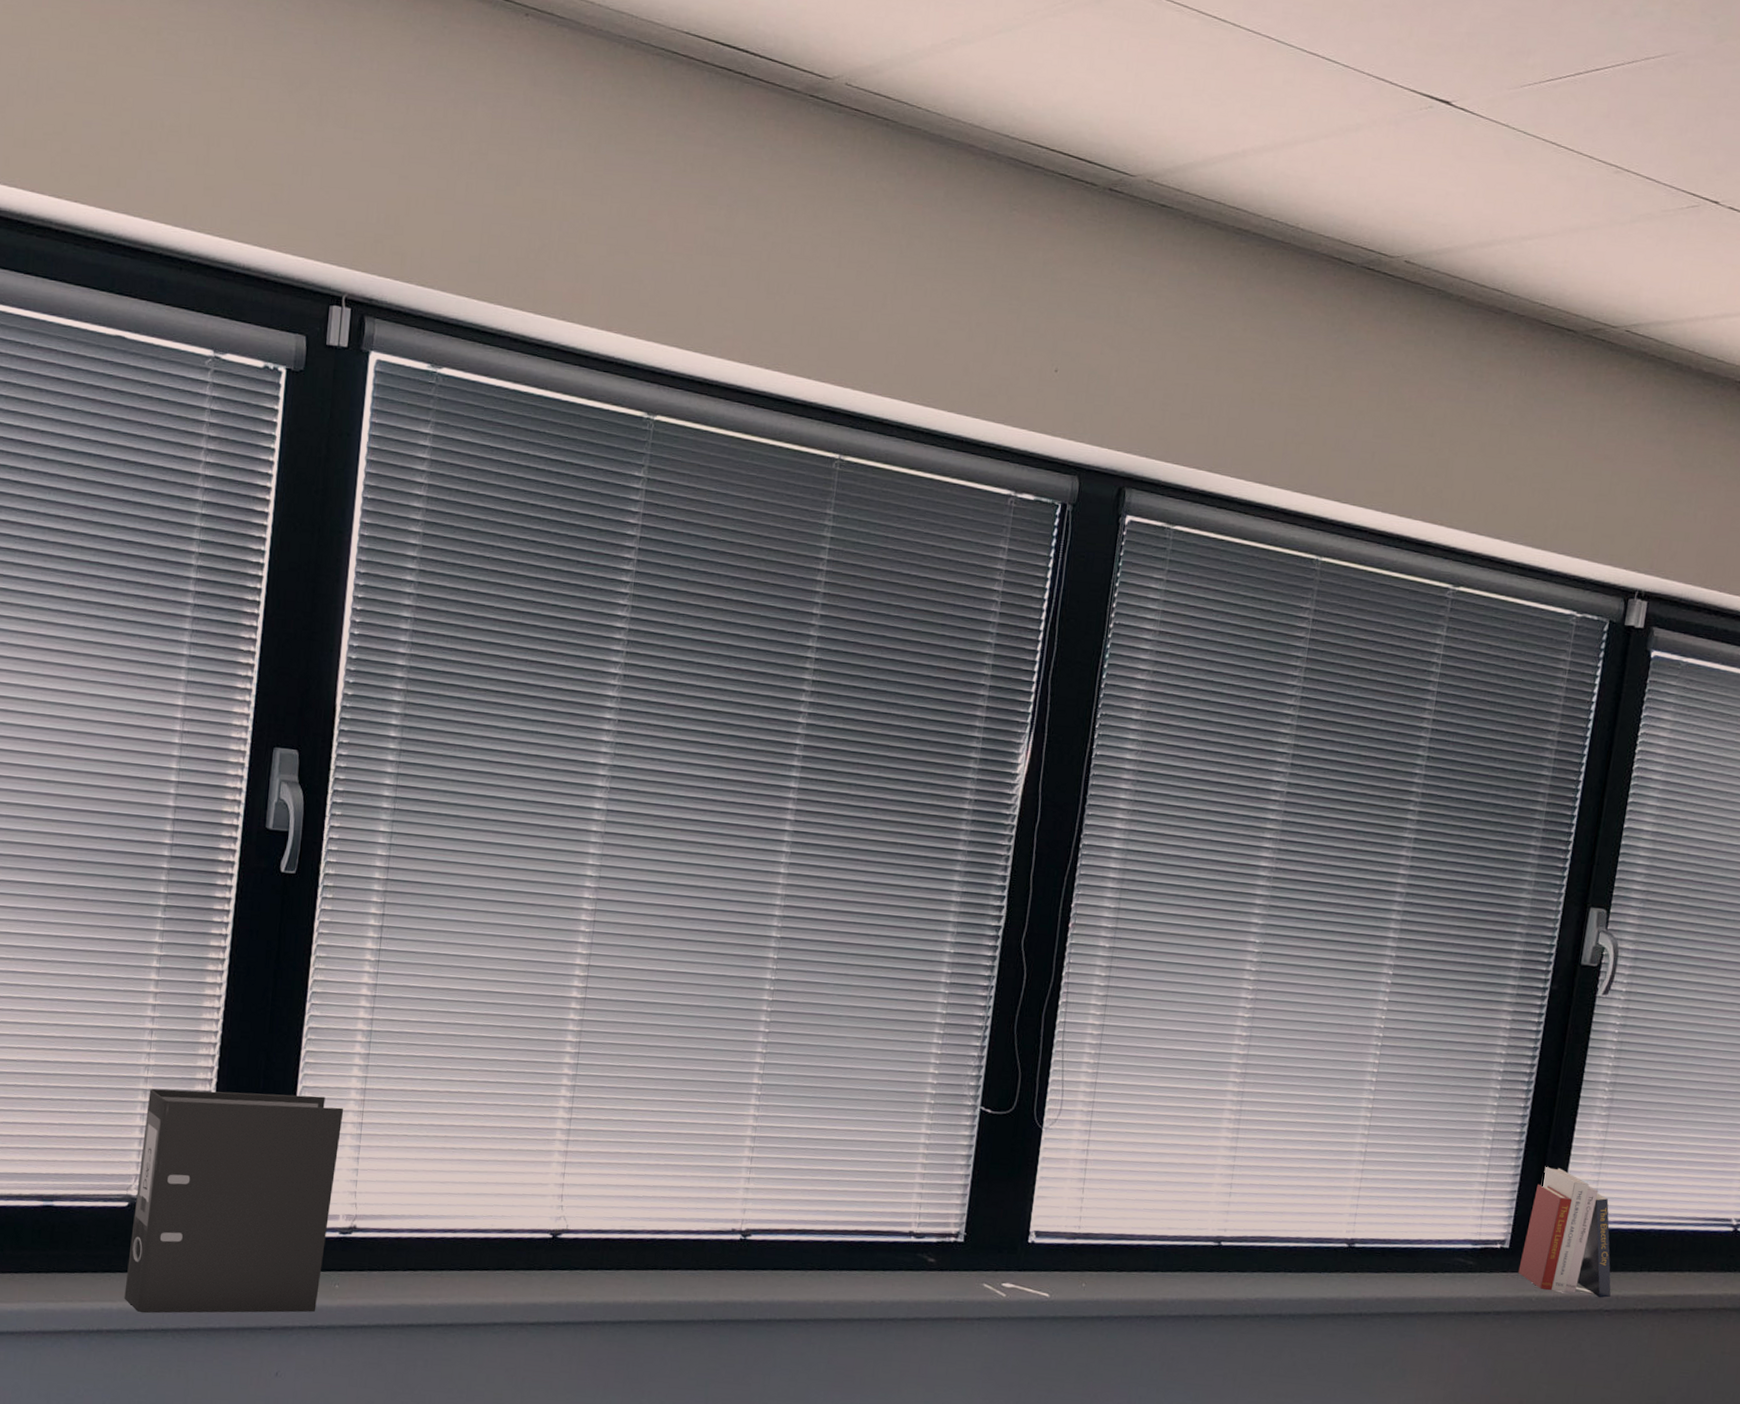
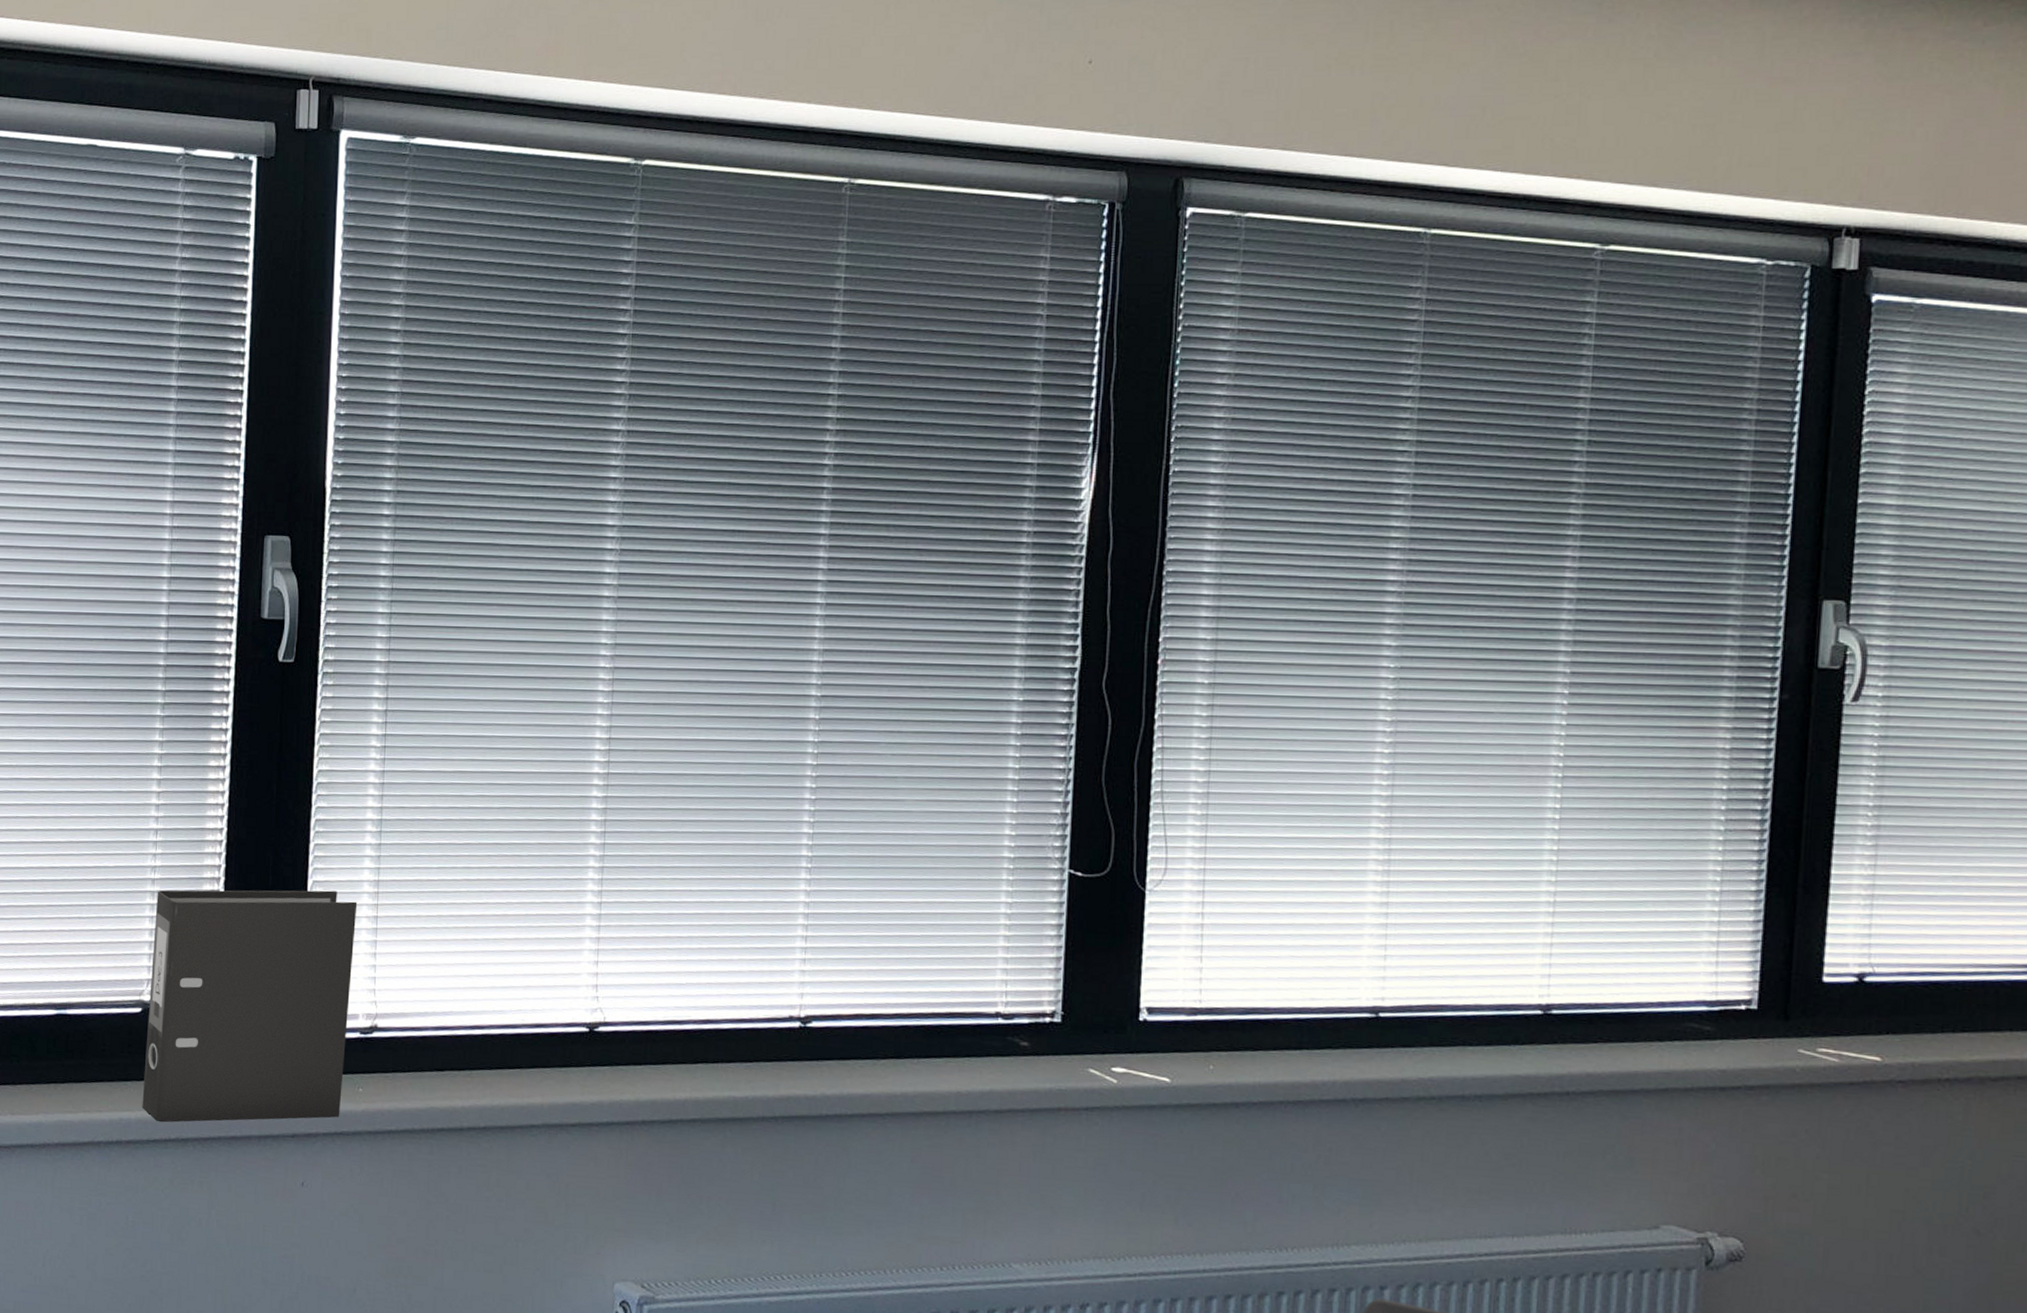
books: present [1518,1166,1612,1298] -> none [1773,909,1905,1067]

